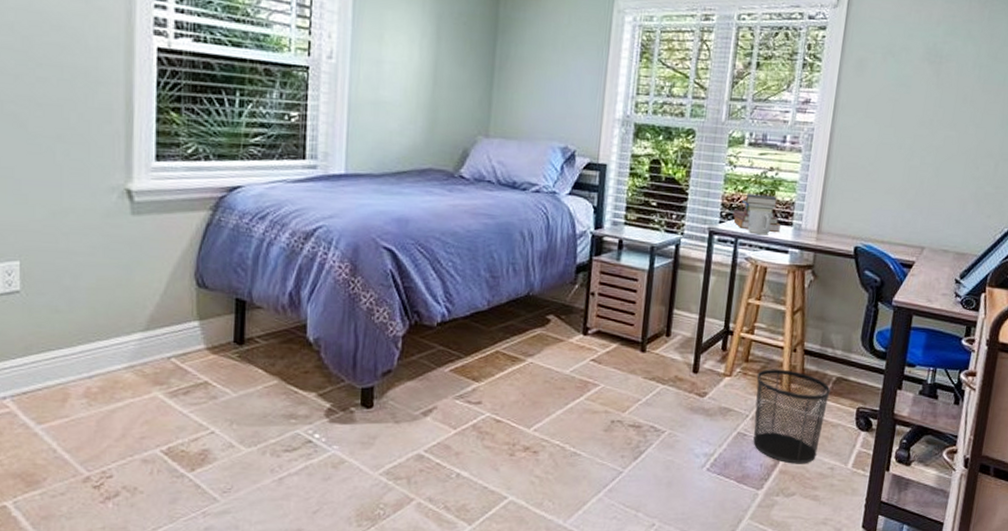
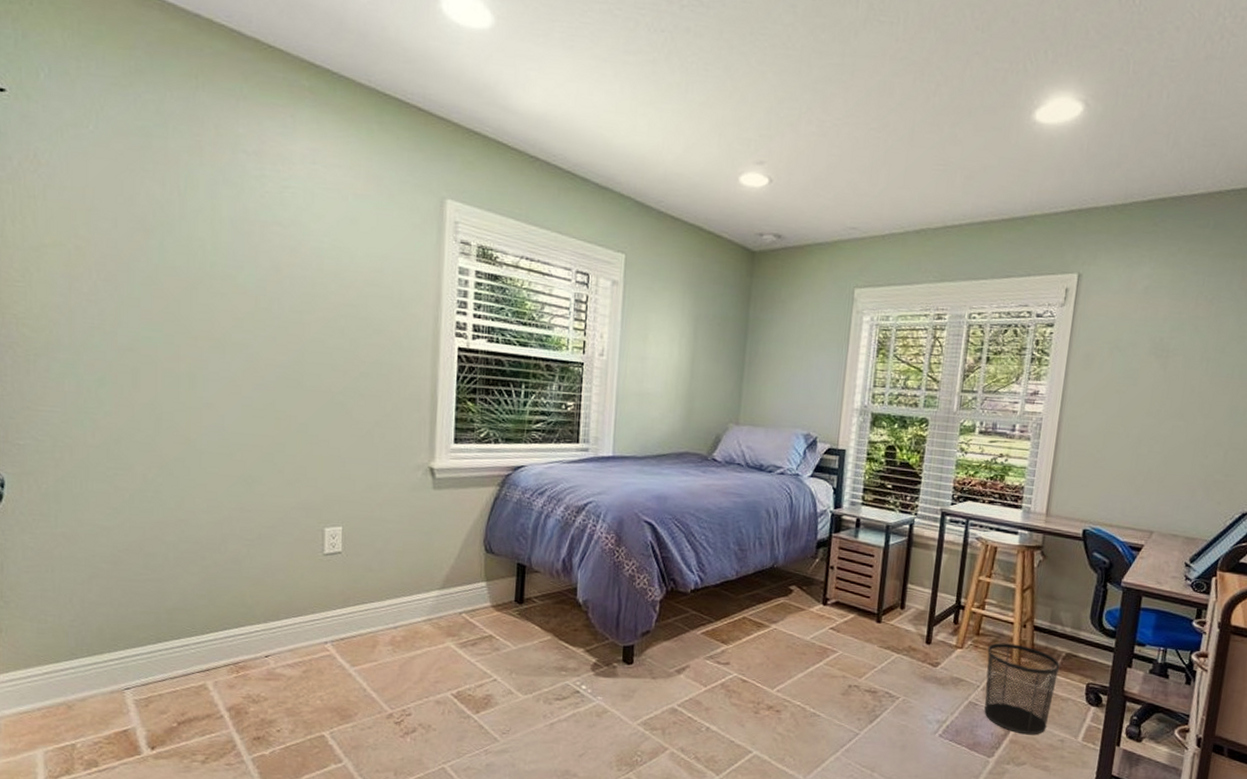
books: present [732,194,781,232] -> none [964,478,1010,514]
mug: present [747,209,773,235] -> none [978,493,1003,517]

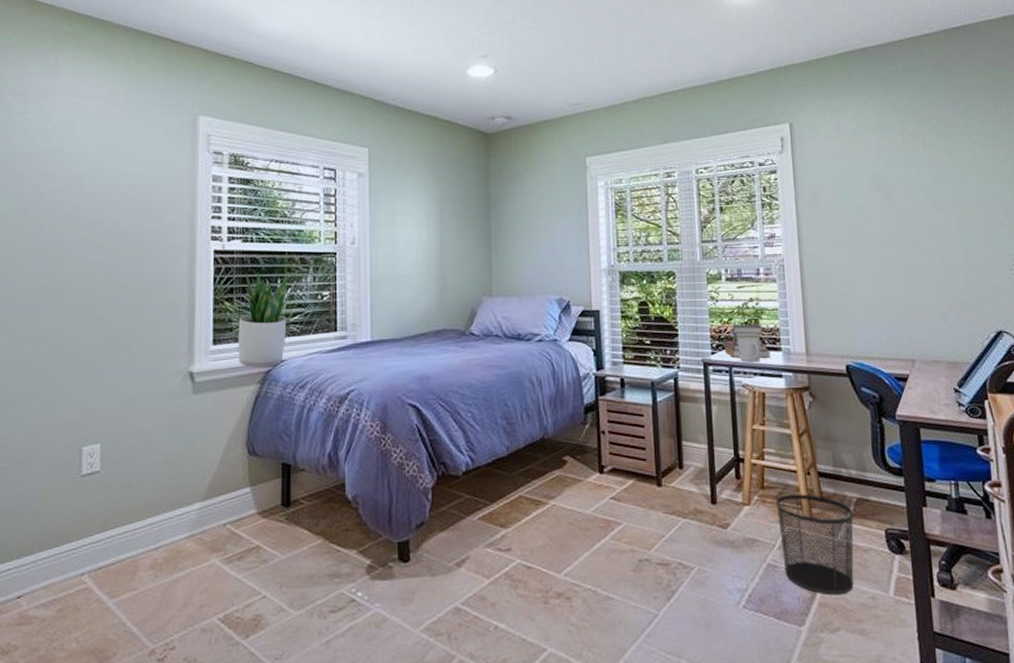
planter: none [478,374,533,471] -> present [238,272,290,367]
books: none [964,478,1010,514] -> present [722,324,770,358]
mug: none [978,493,1003,517] -> present [737,338,761,362]

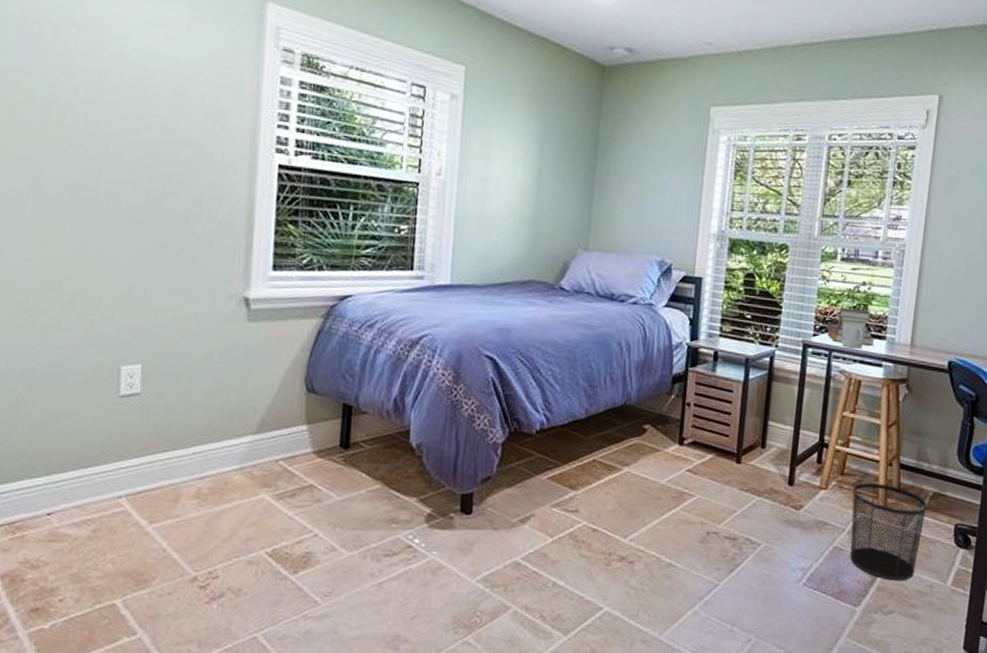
planter: present [238,272,290,367] -> none [300,195,363,301]

